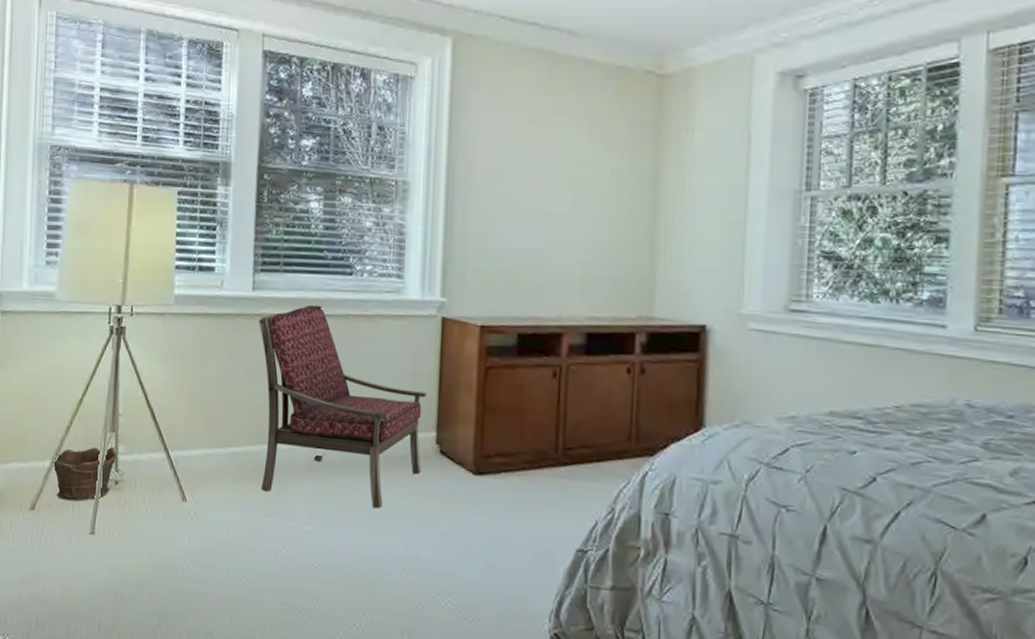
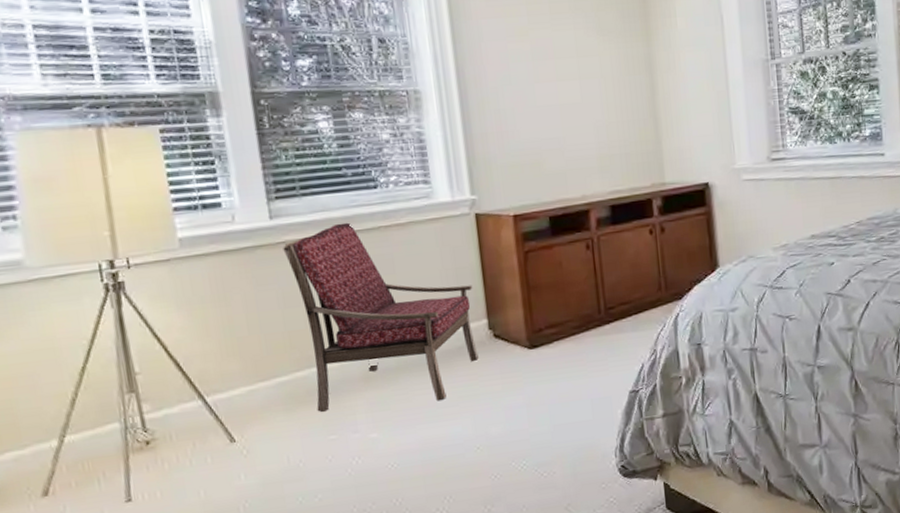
clay pot: present [52,446,117,502] -> none [60,407,142,477]

